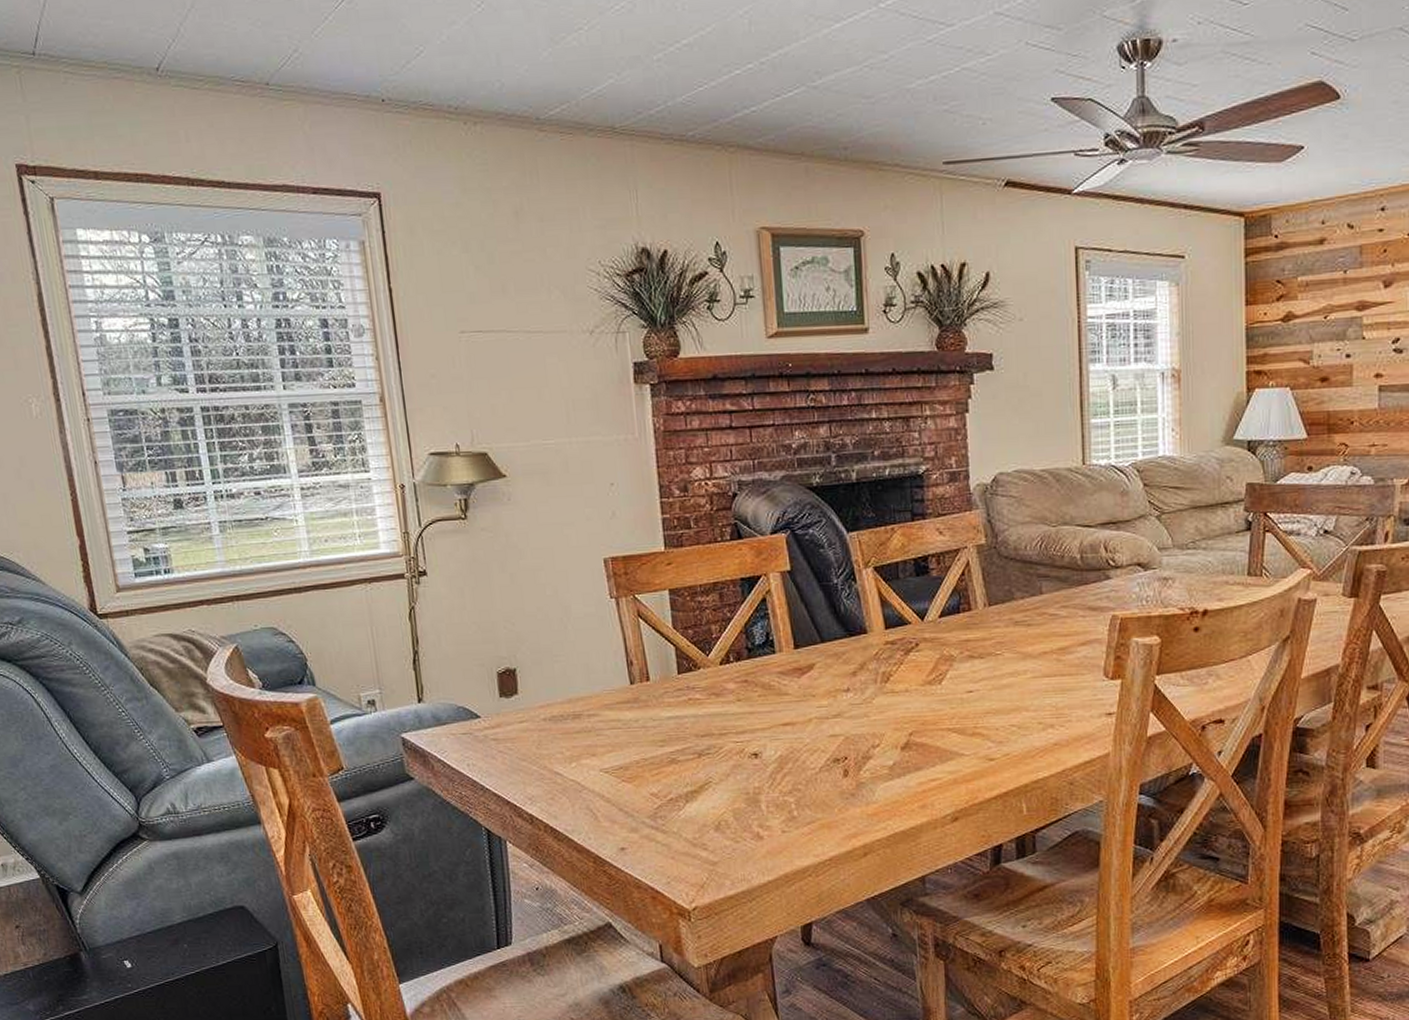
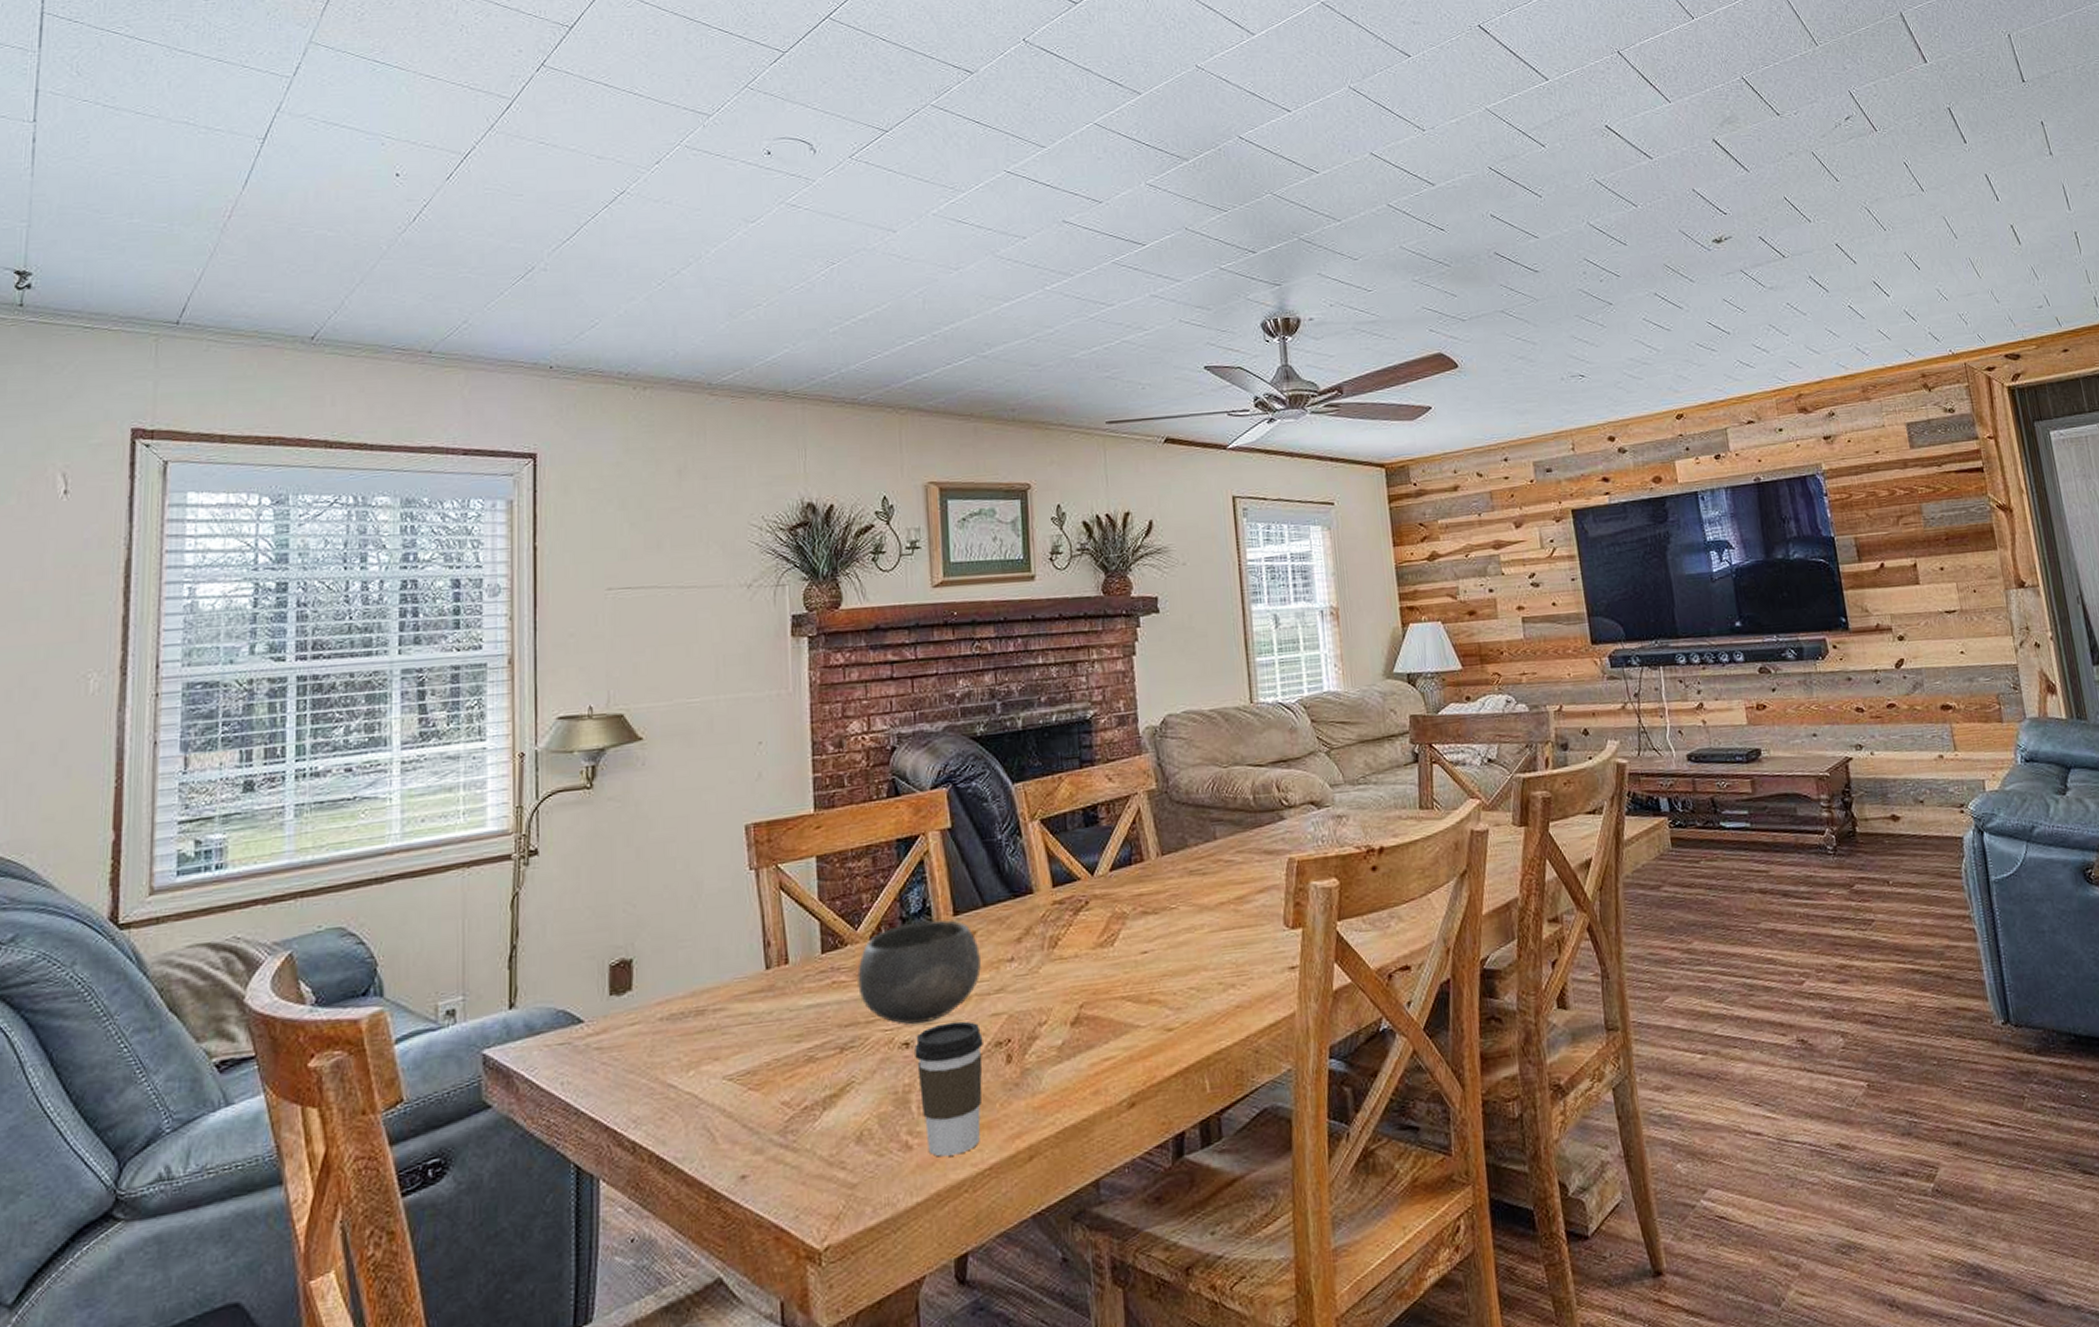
bowl: none [710,651,820,739] -> present [857,919,981,1025]
coffee cup: none [762,739,823,847] -> present [915,1021,983,1157]

